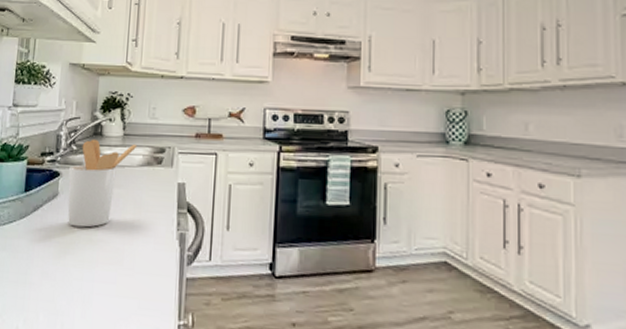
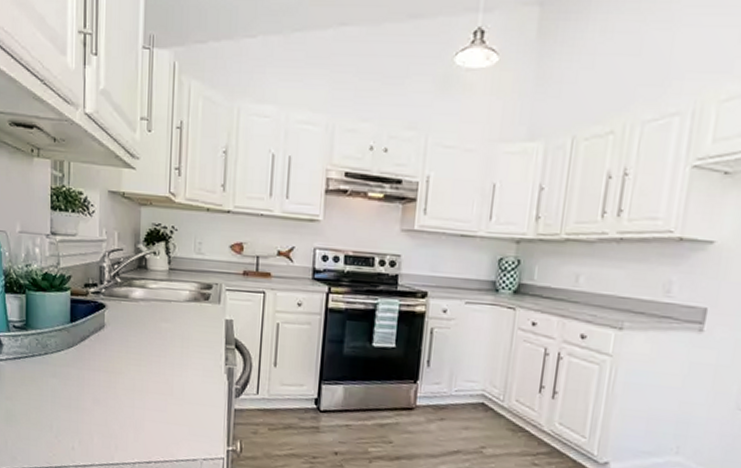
utensil holder: present [67,139,138,228] -> none [114,272,184,359]

